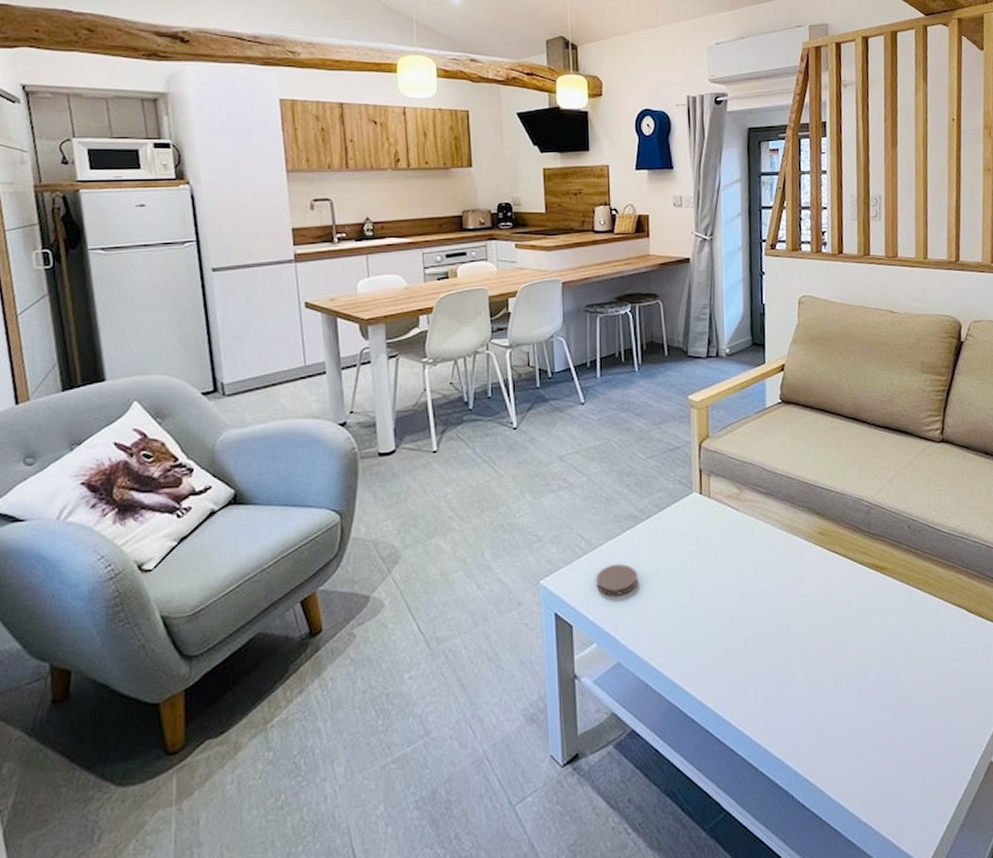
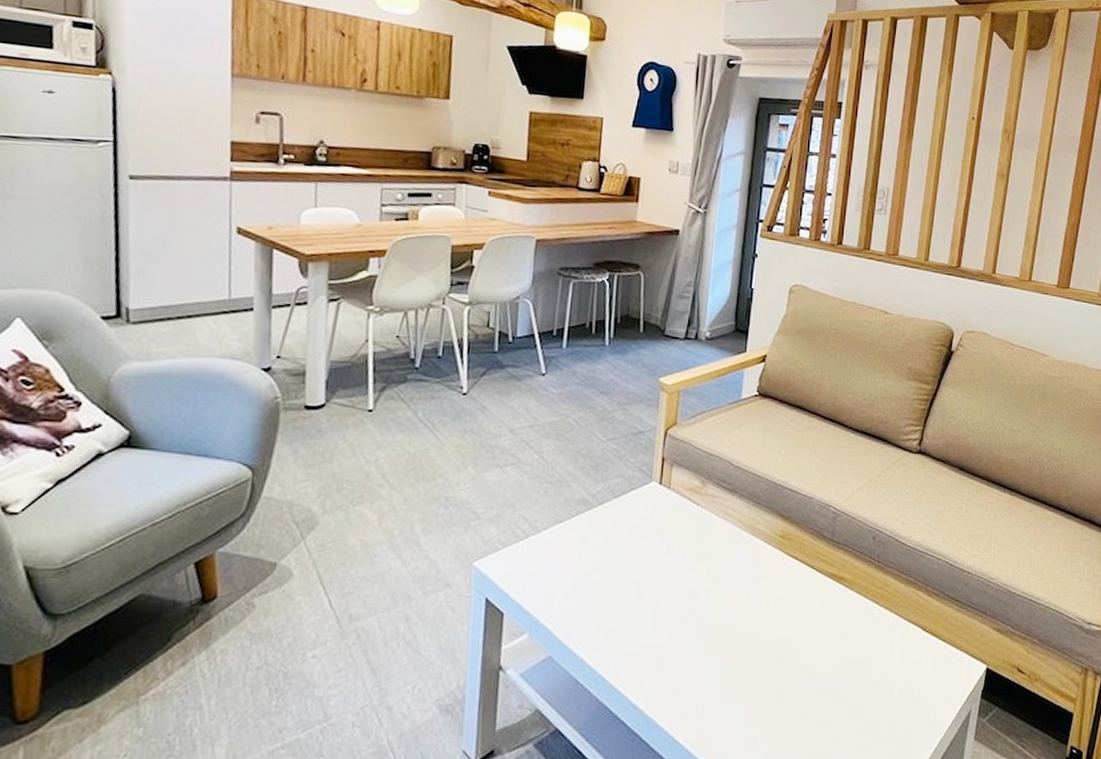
coaster: present [597,564,637,596] -> none [535,552,581,585]

